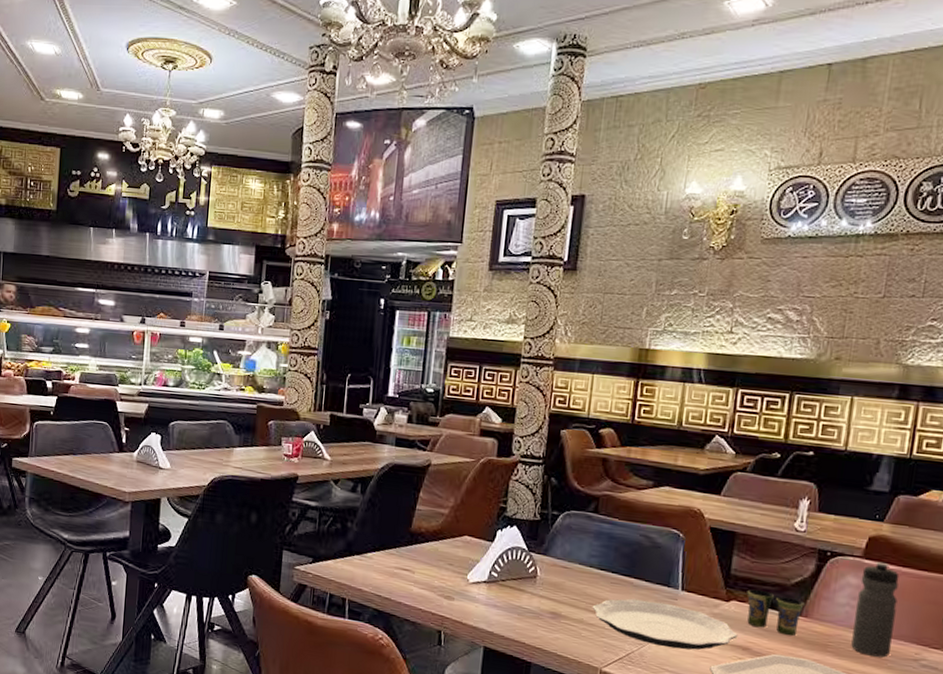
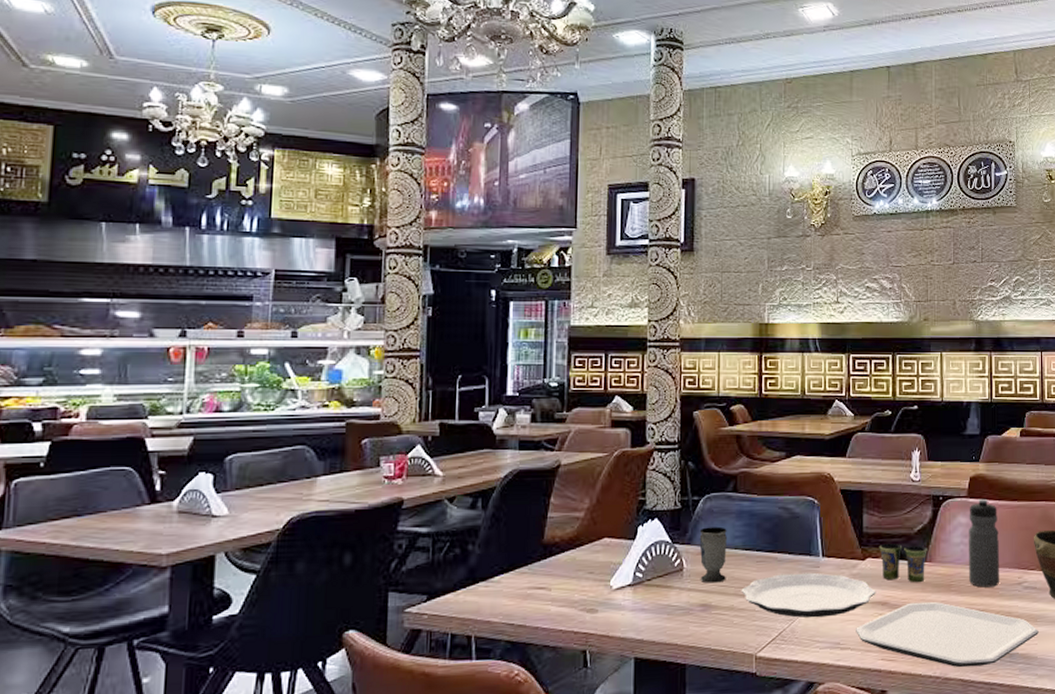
cup: none [552,541,584,596] -> present [699,526,727,583]

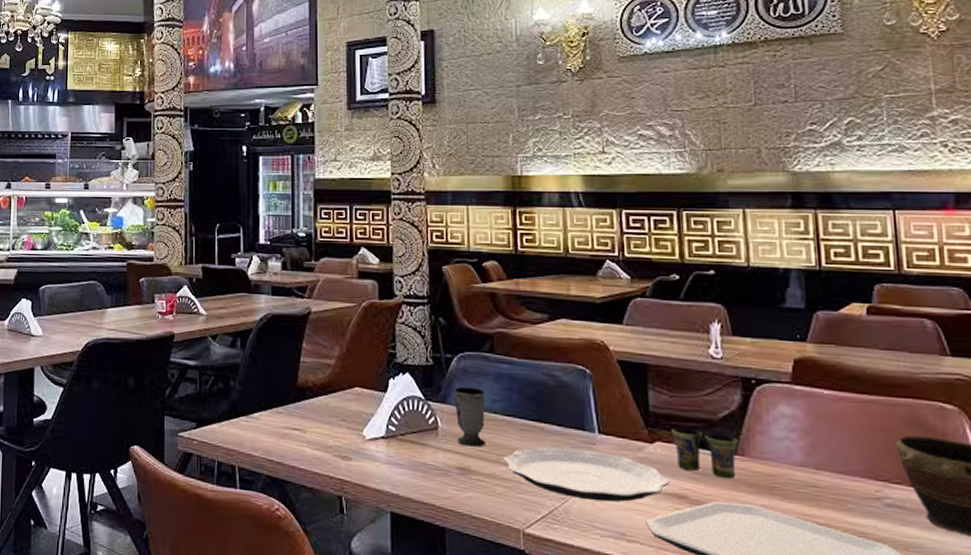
water bottle: present [968,498,999,588] -> none [795,386,846,498]

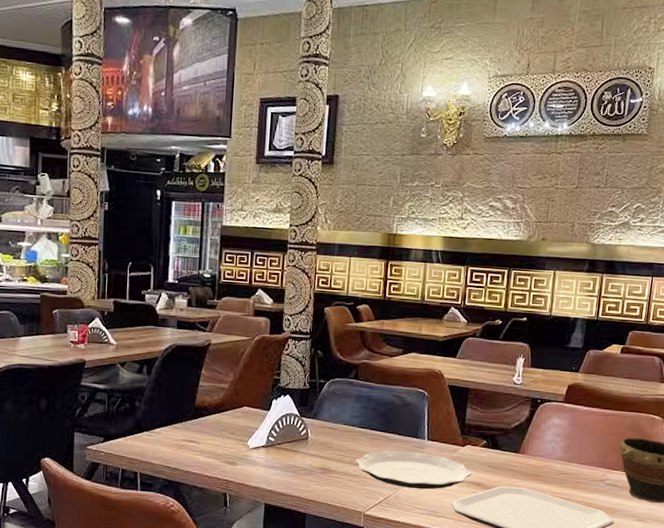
cup: present [454,387,486,447] -> none [322,406,347,452]
cup: present [671,427,738,479] -> none [478,434,522,470]

